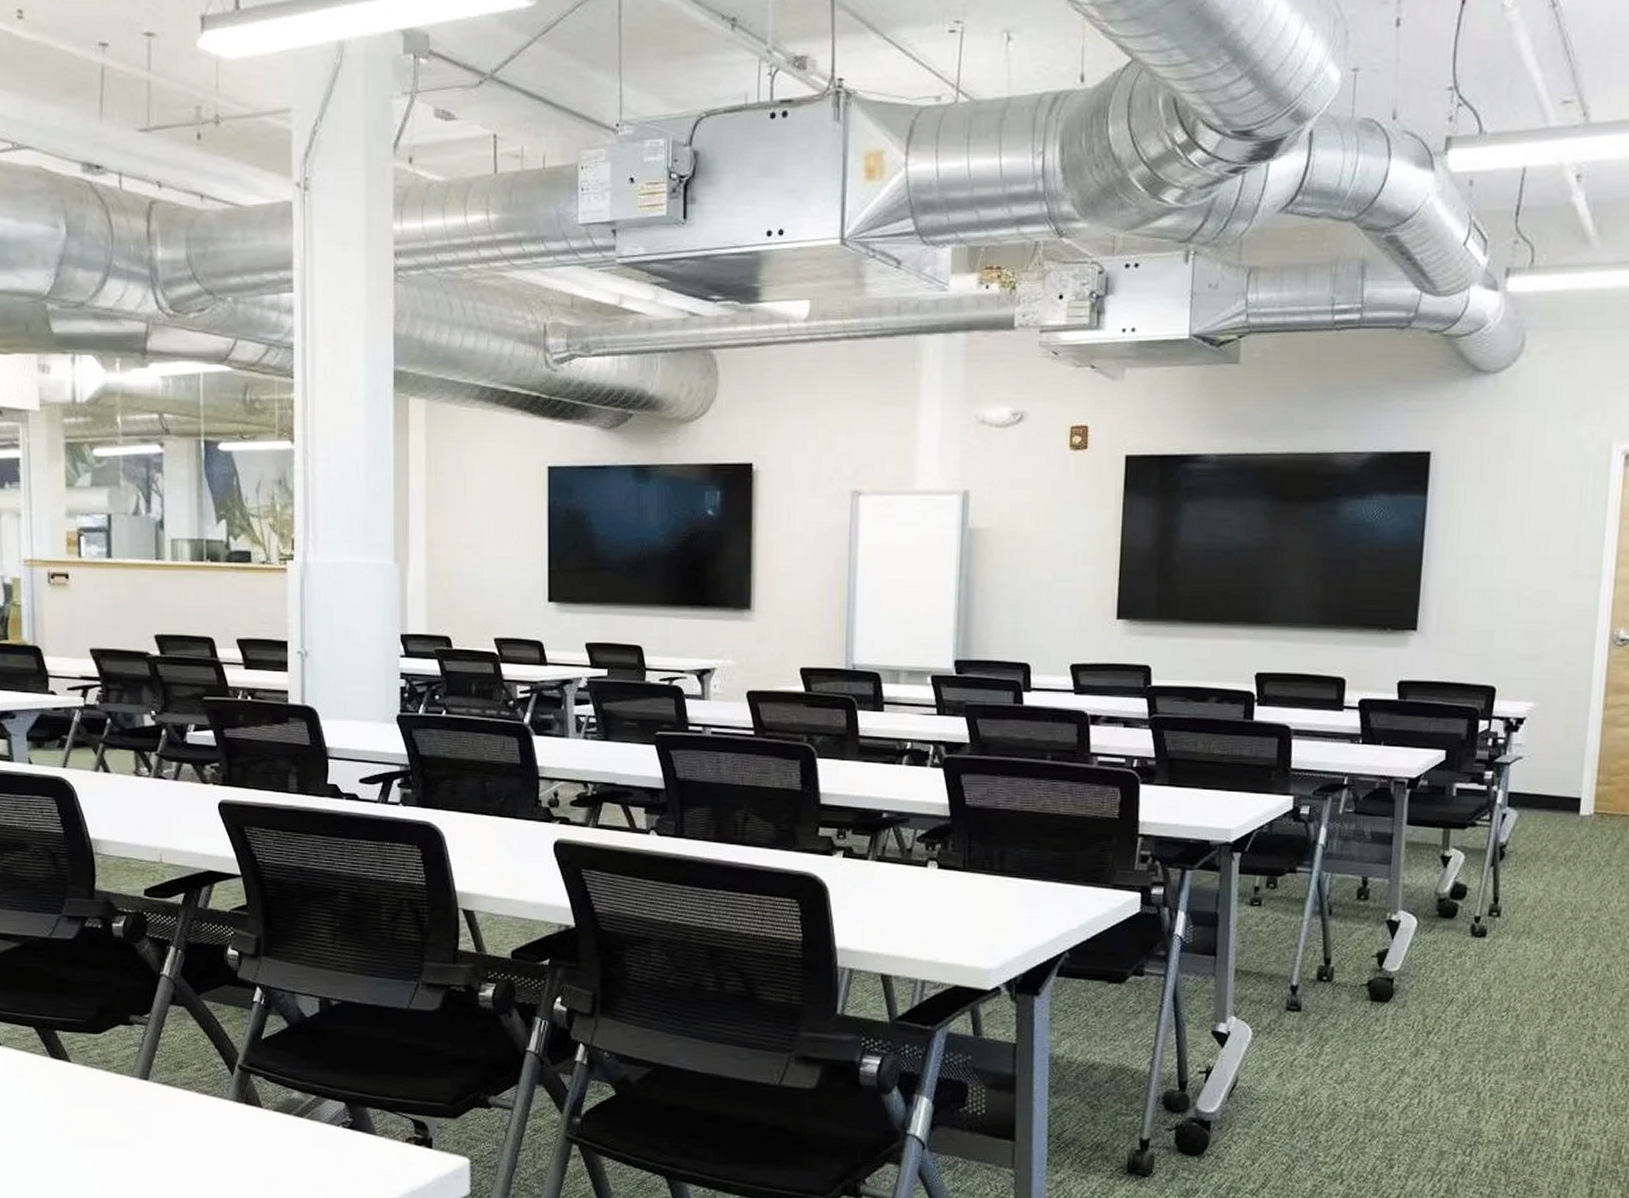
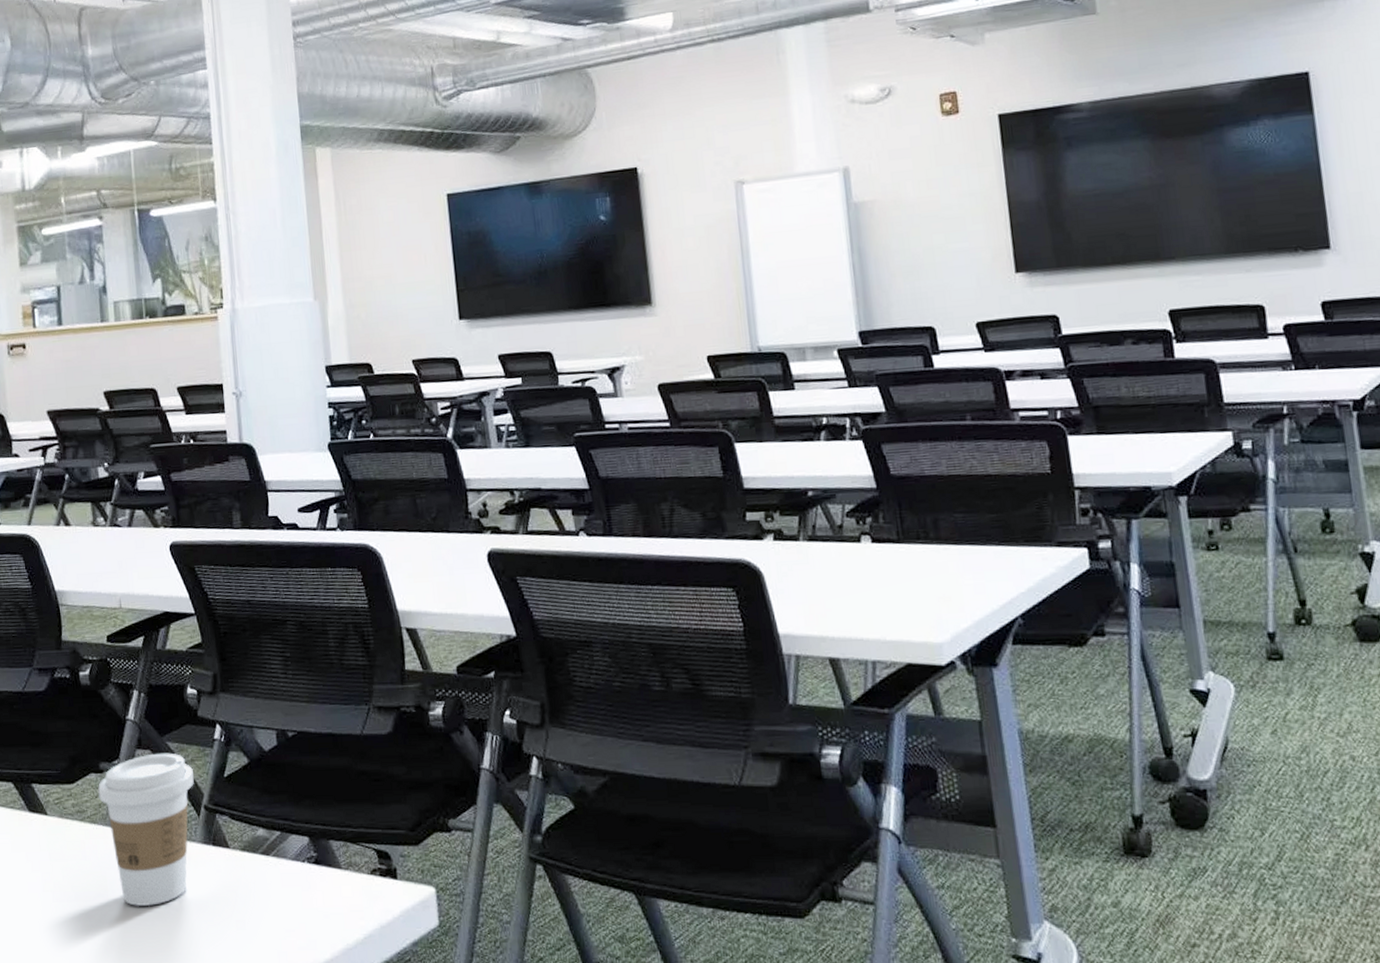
coffee cup: none [127,1010,229,1157] -> present [98,753,194,906]

